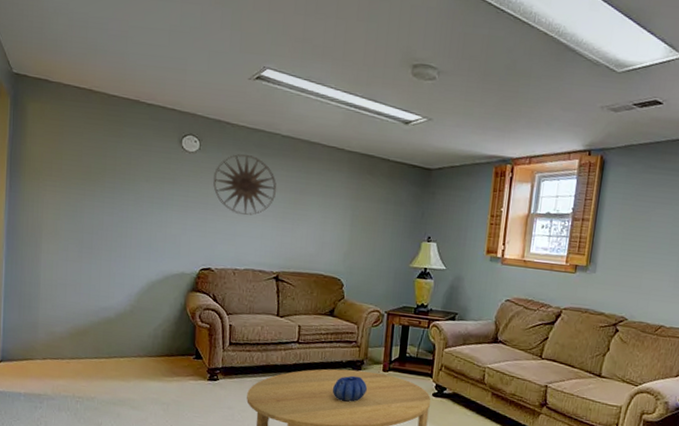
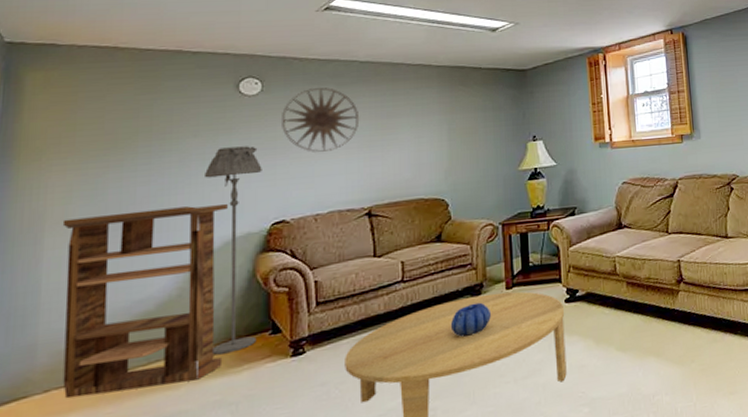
bookshelf: none [53,231,168,379] -> present [62,204,228,399]
floor lamp: none [153,195,196,365] -> present [205,146,262,355]

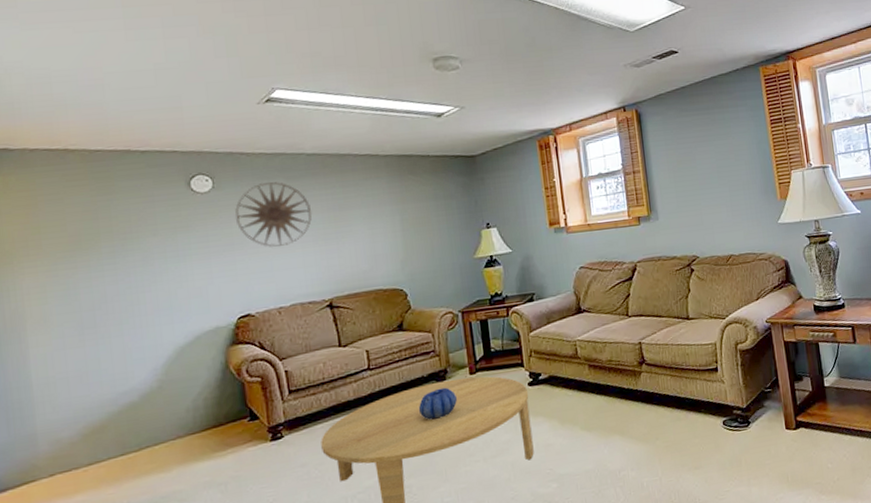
bookshelf: present [62,204,228,399] -> none [42,300,208,482]
floor lamp: present [205,146,262,355] -> none [168,243,237,441]

